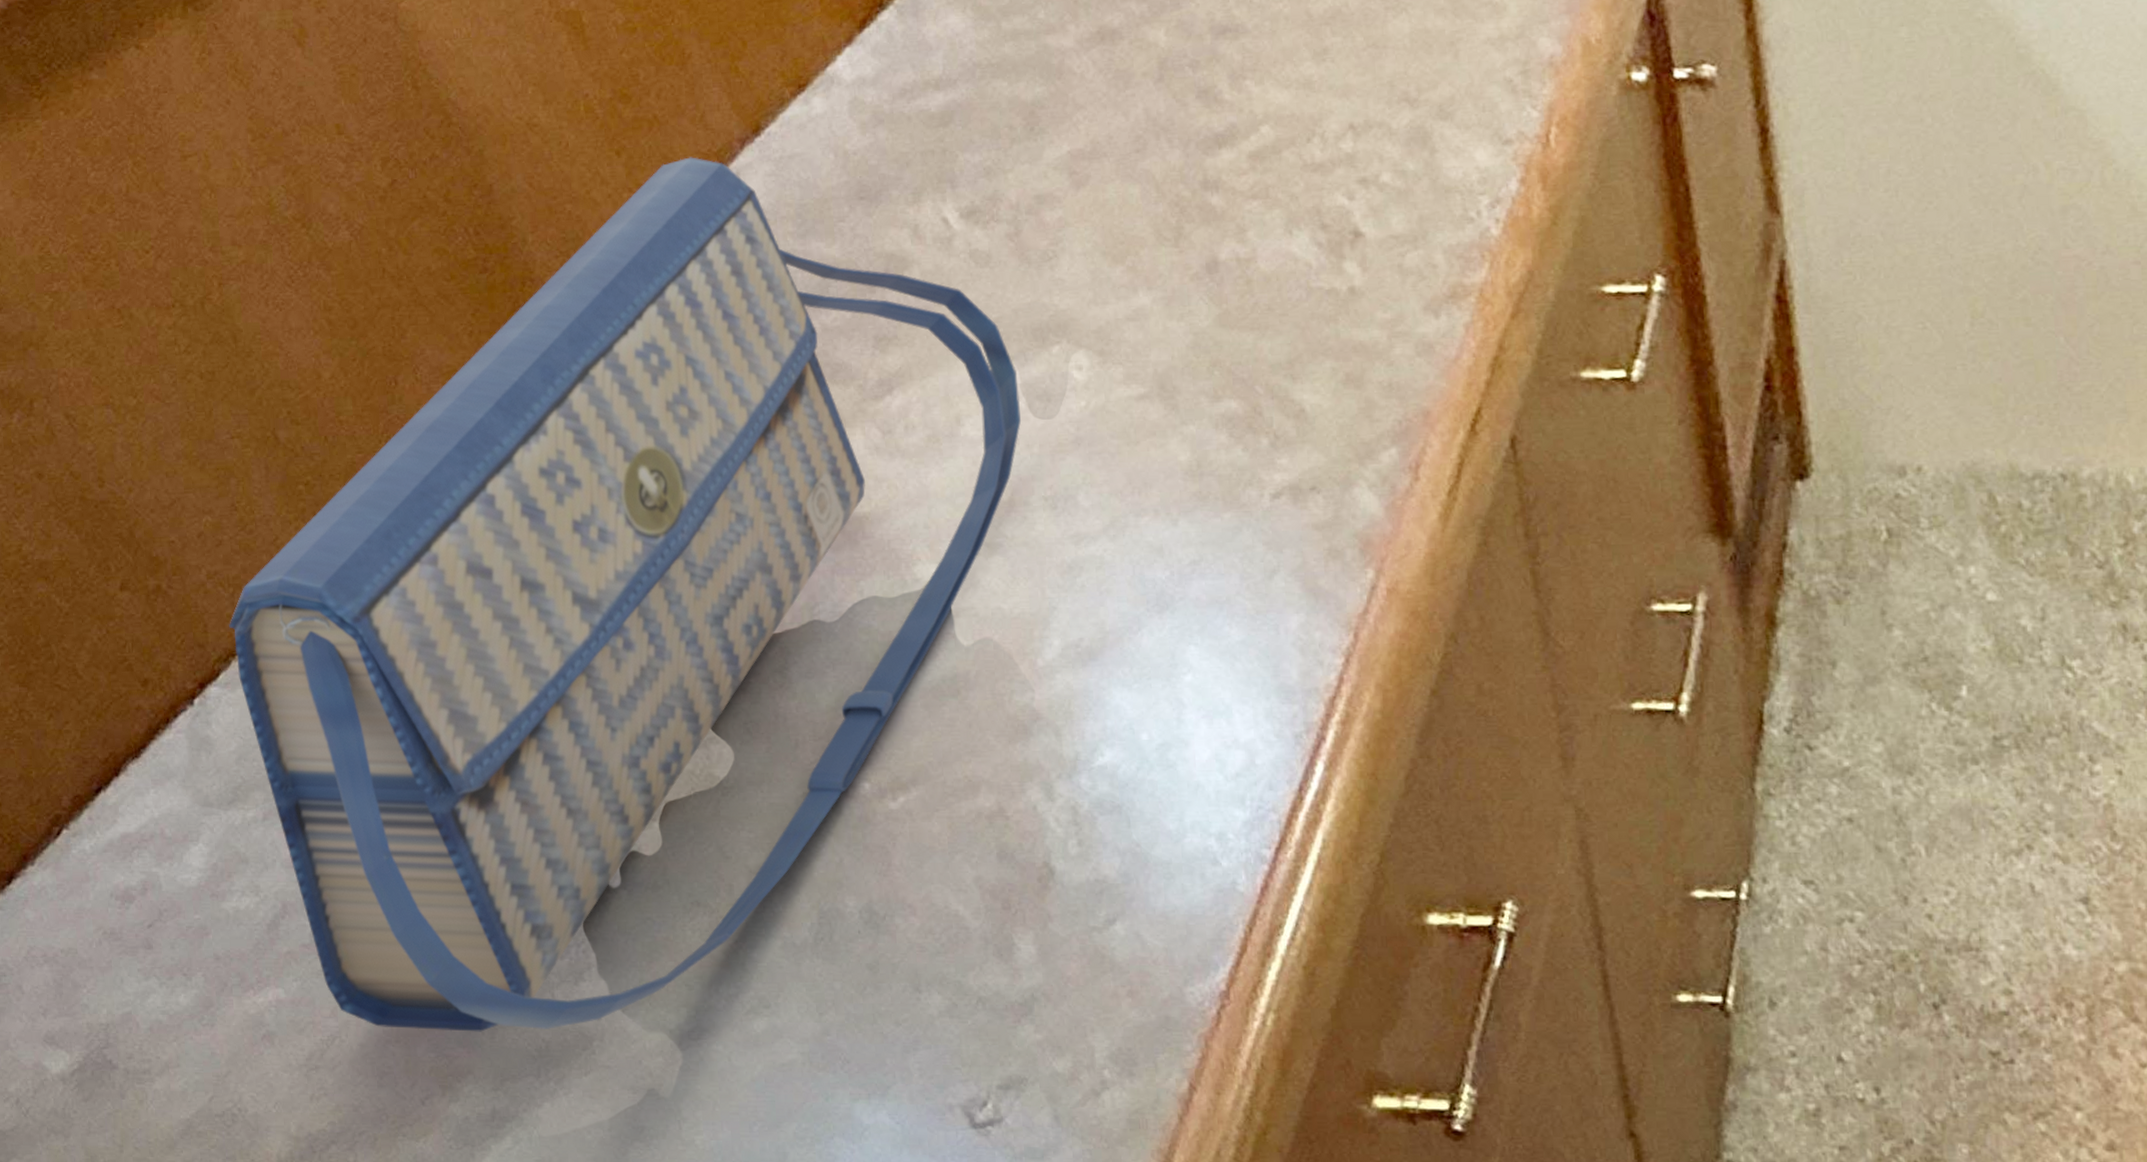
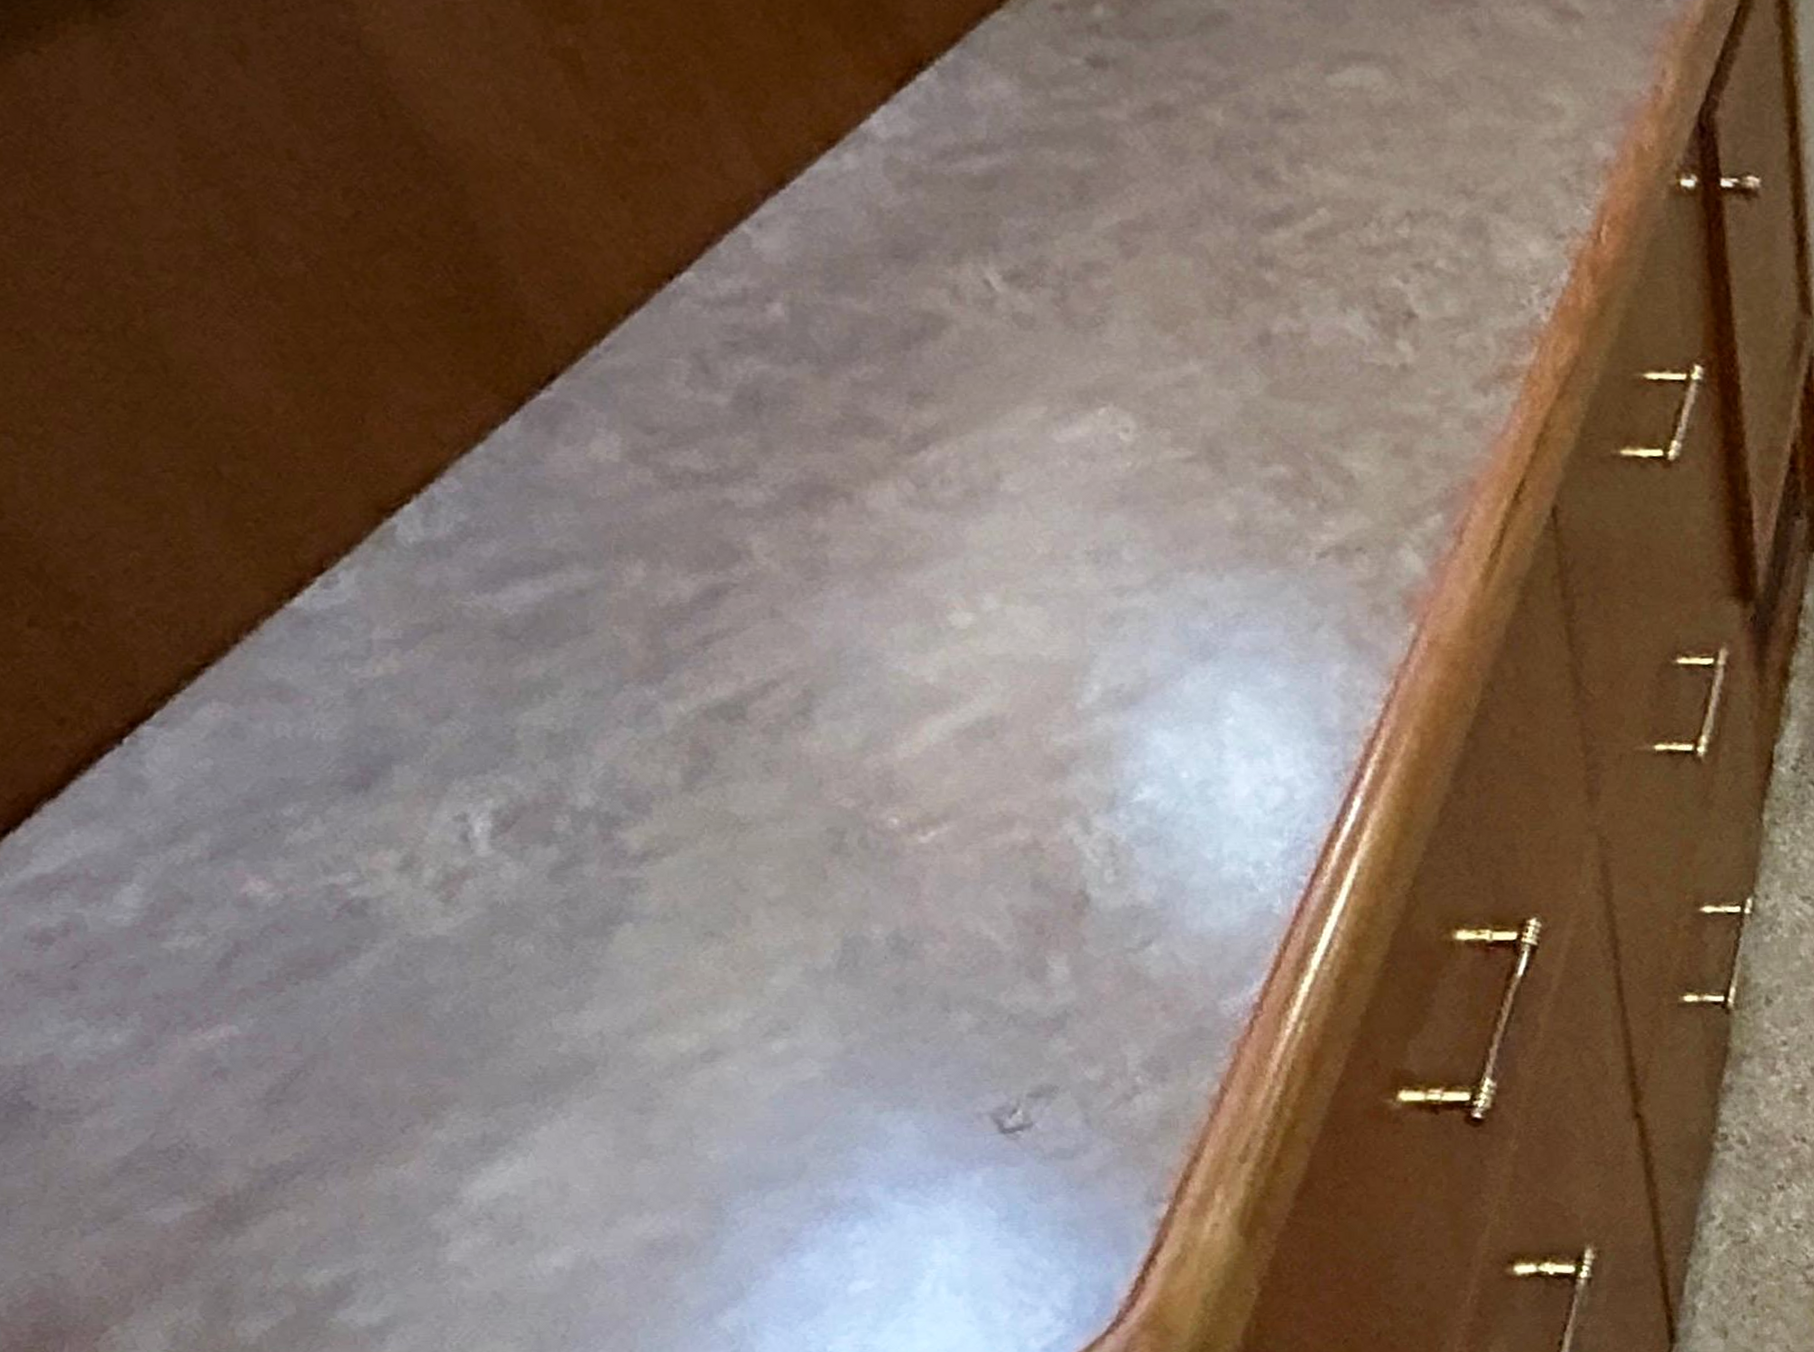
handbag: present [229,157,1022,1032] -> none [164,205,1065,1062]

